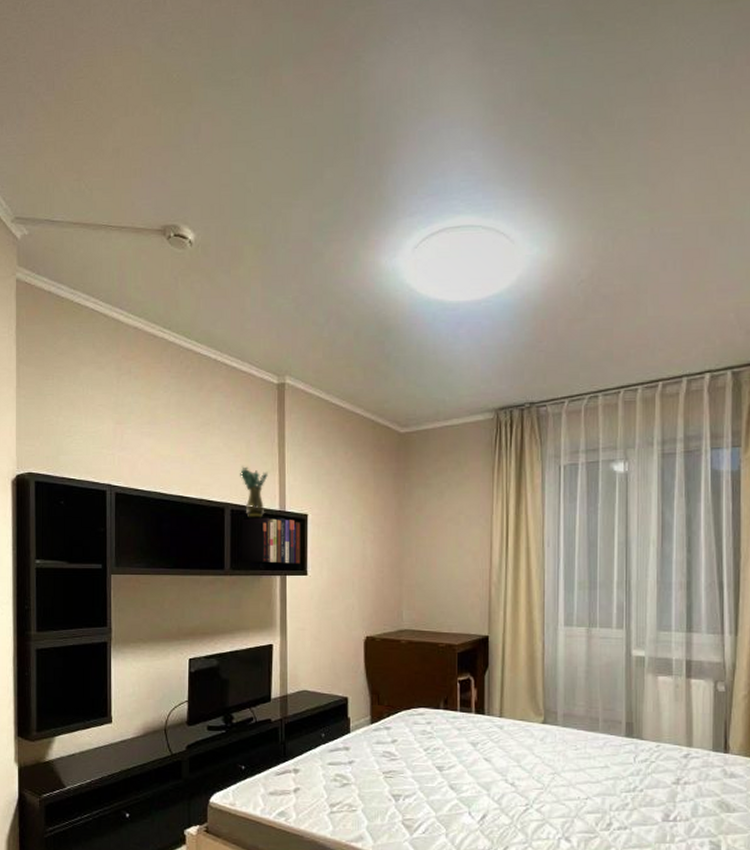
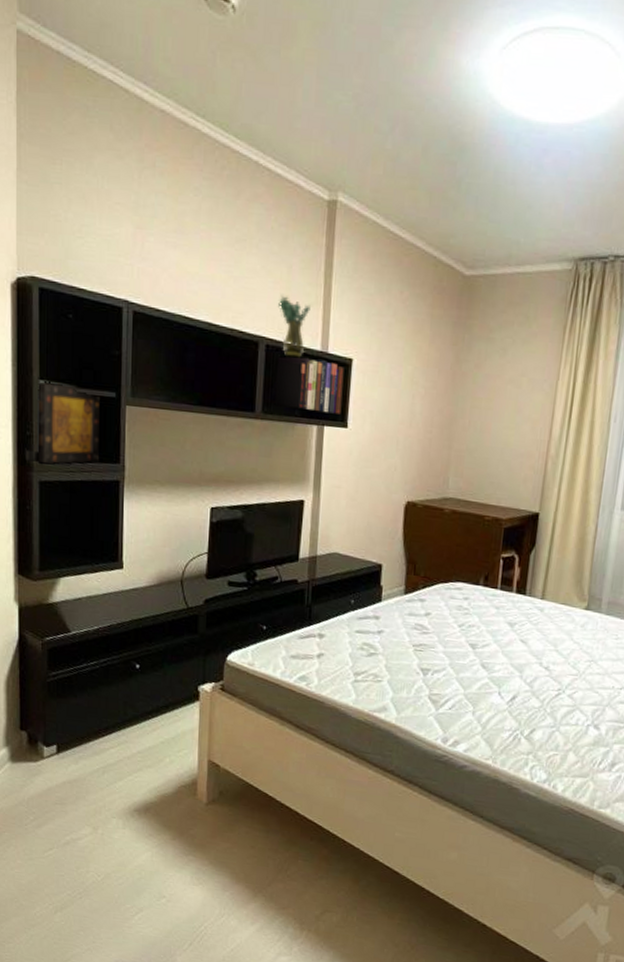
decorative box: none [24,562,88,633] -> present [25,382,100,464]

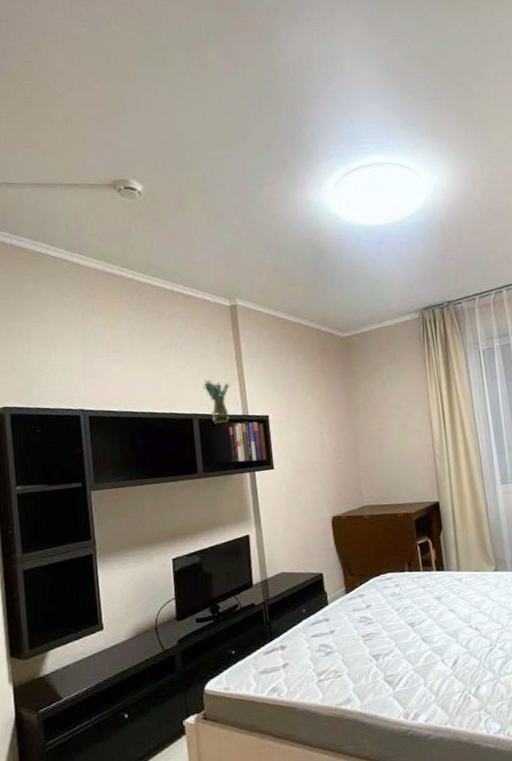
decorative box: present [25,382,100,464] -> none [9,485,73,557]

